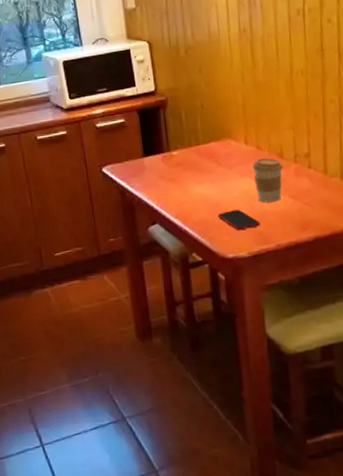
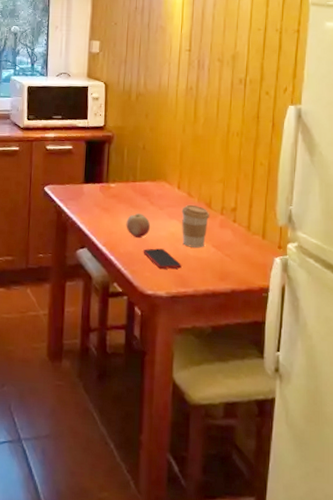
fruit: none [195,177,222,204] -> present [126,213,151,239]

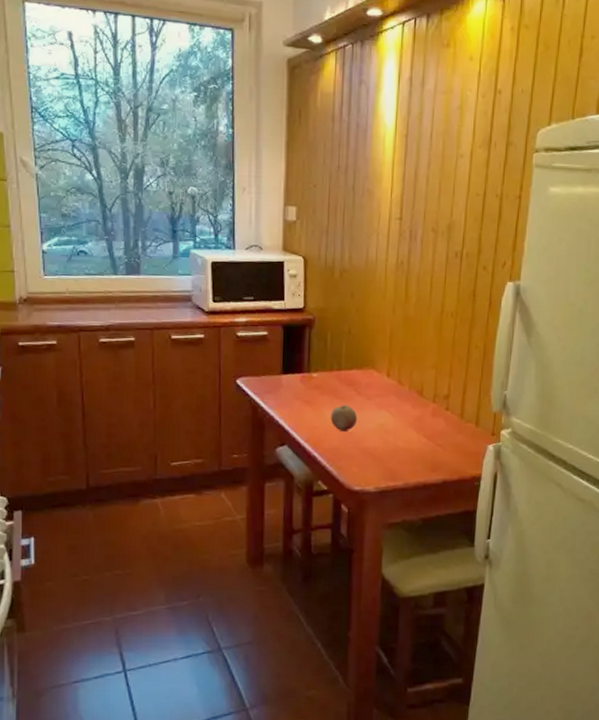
smartphone: present [143,248,182,269] -> none [349,442,391,463]
coffee cup: present [181,204,210,248] -> none [391,393,422,439]

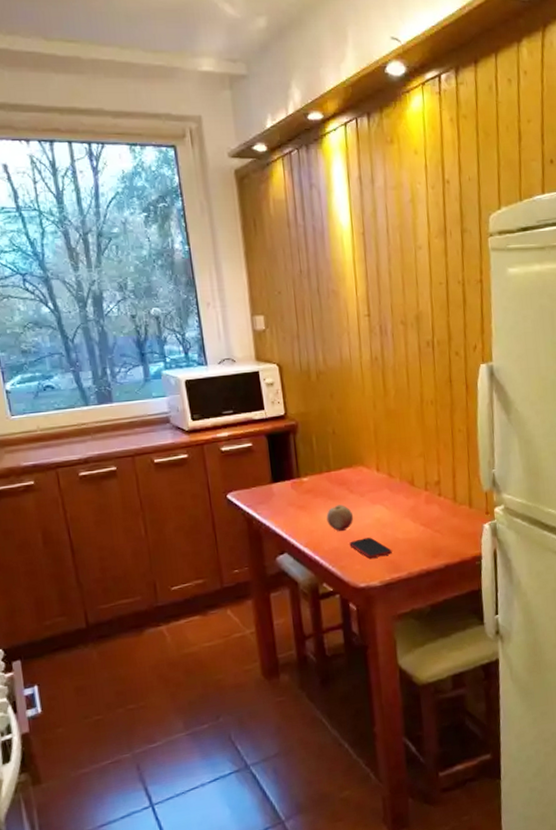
smartphone: none [349,442,391,463] -> present [349,537,392,559]

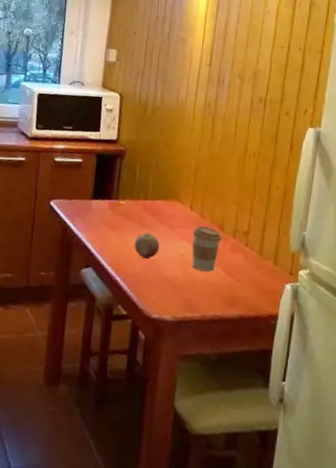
smartphone: present [349,537,392,559] -> none [150,270,190,293]
coffee cup: none [384,485,415,531] -> present [192,225,222,272]

